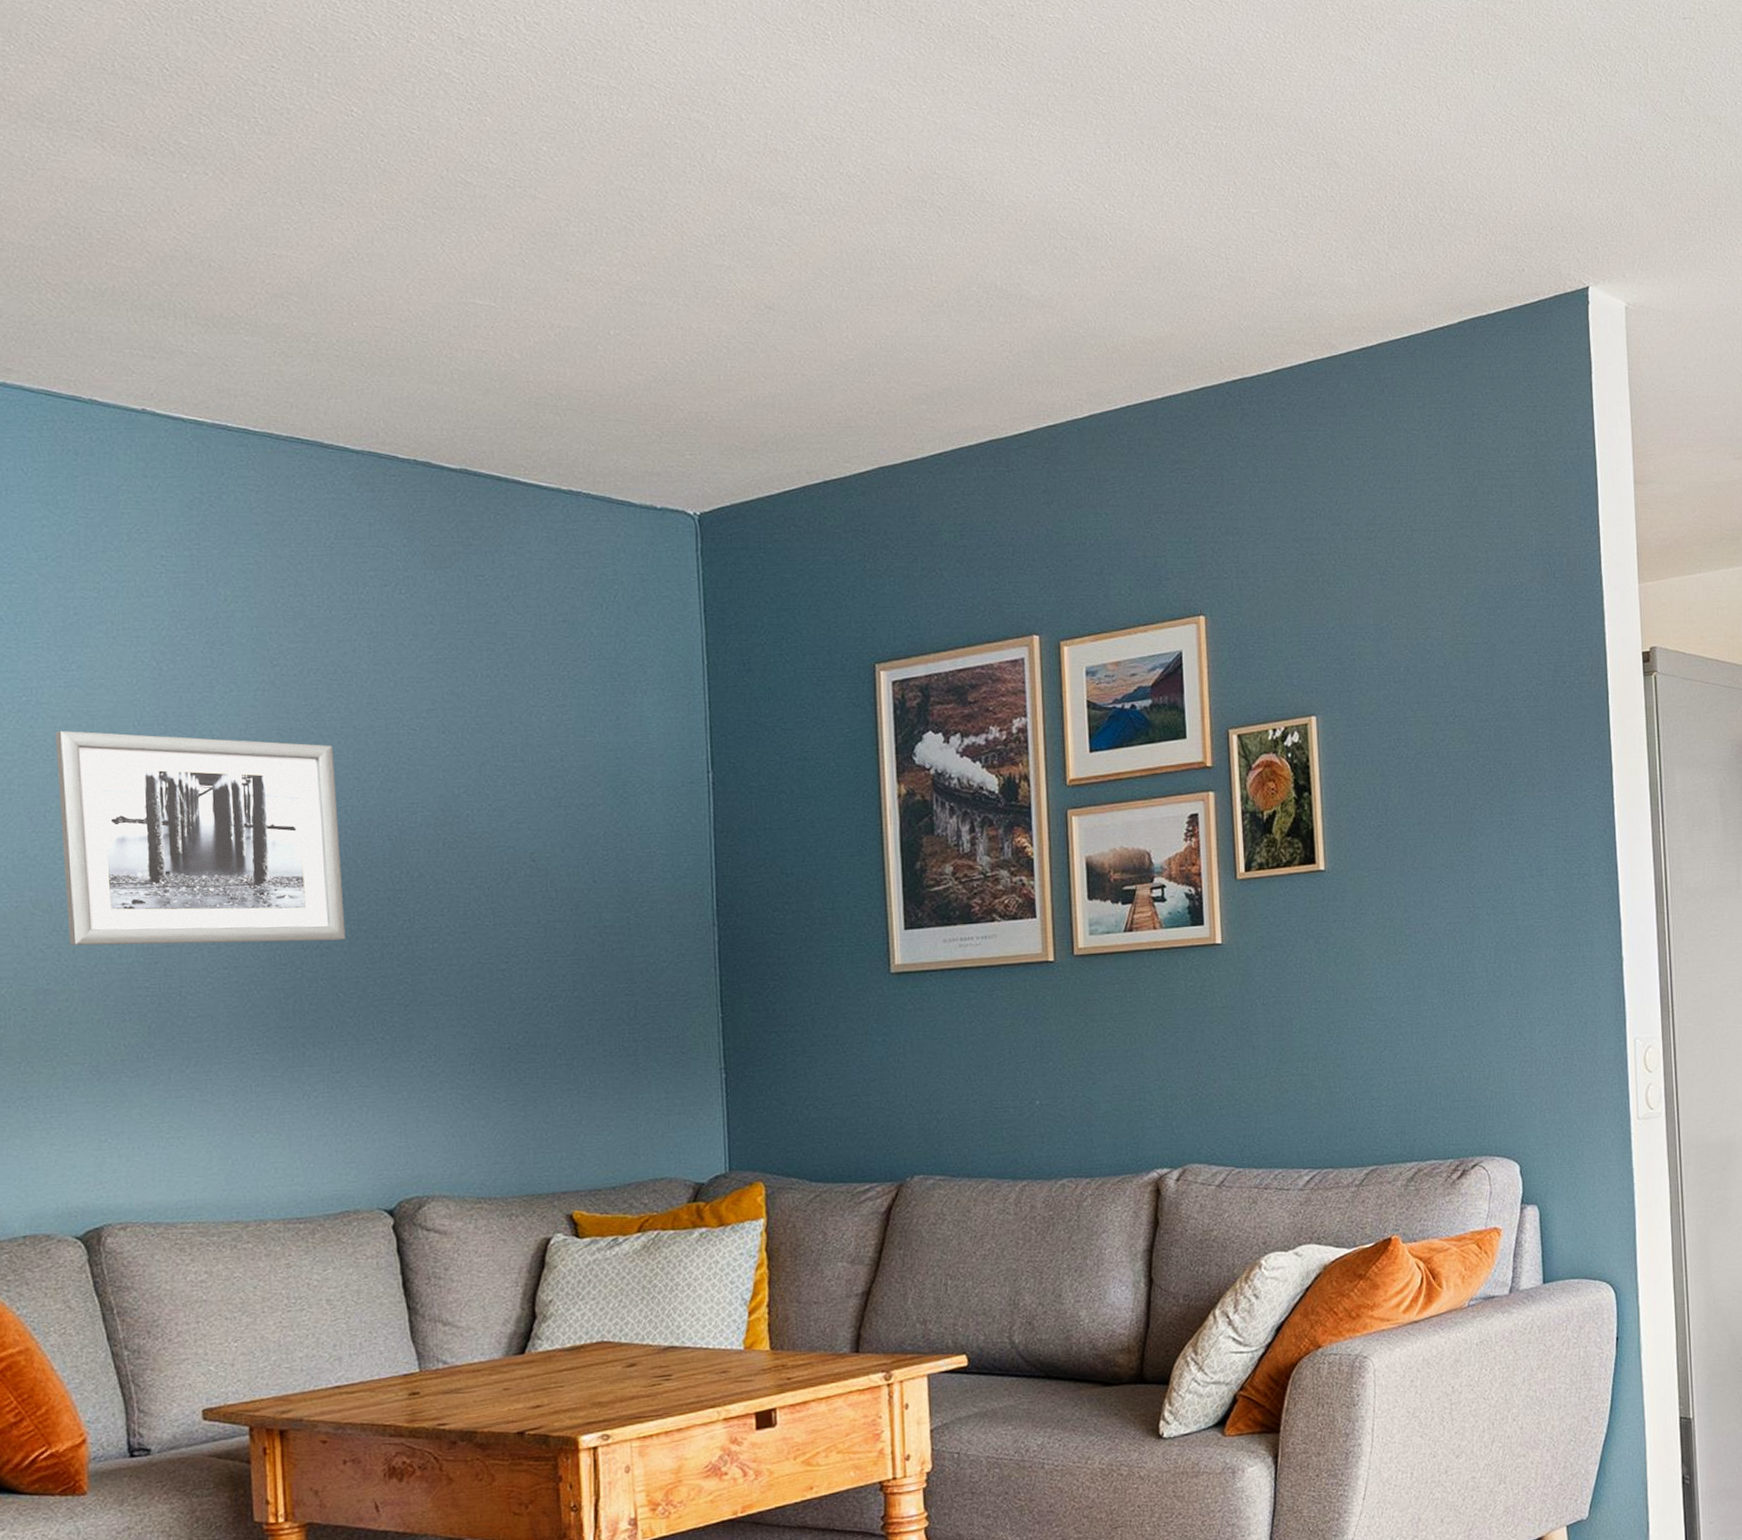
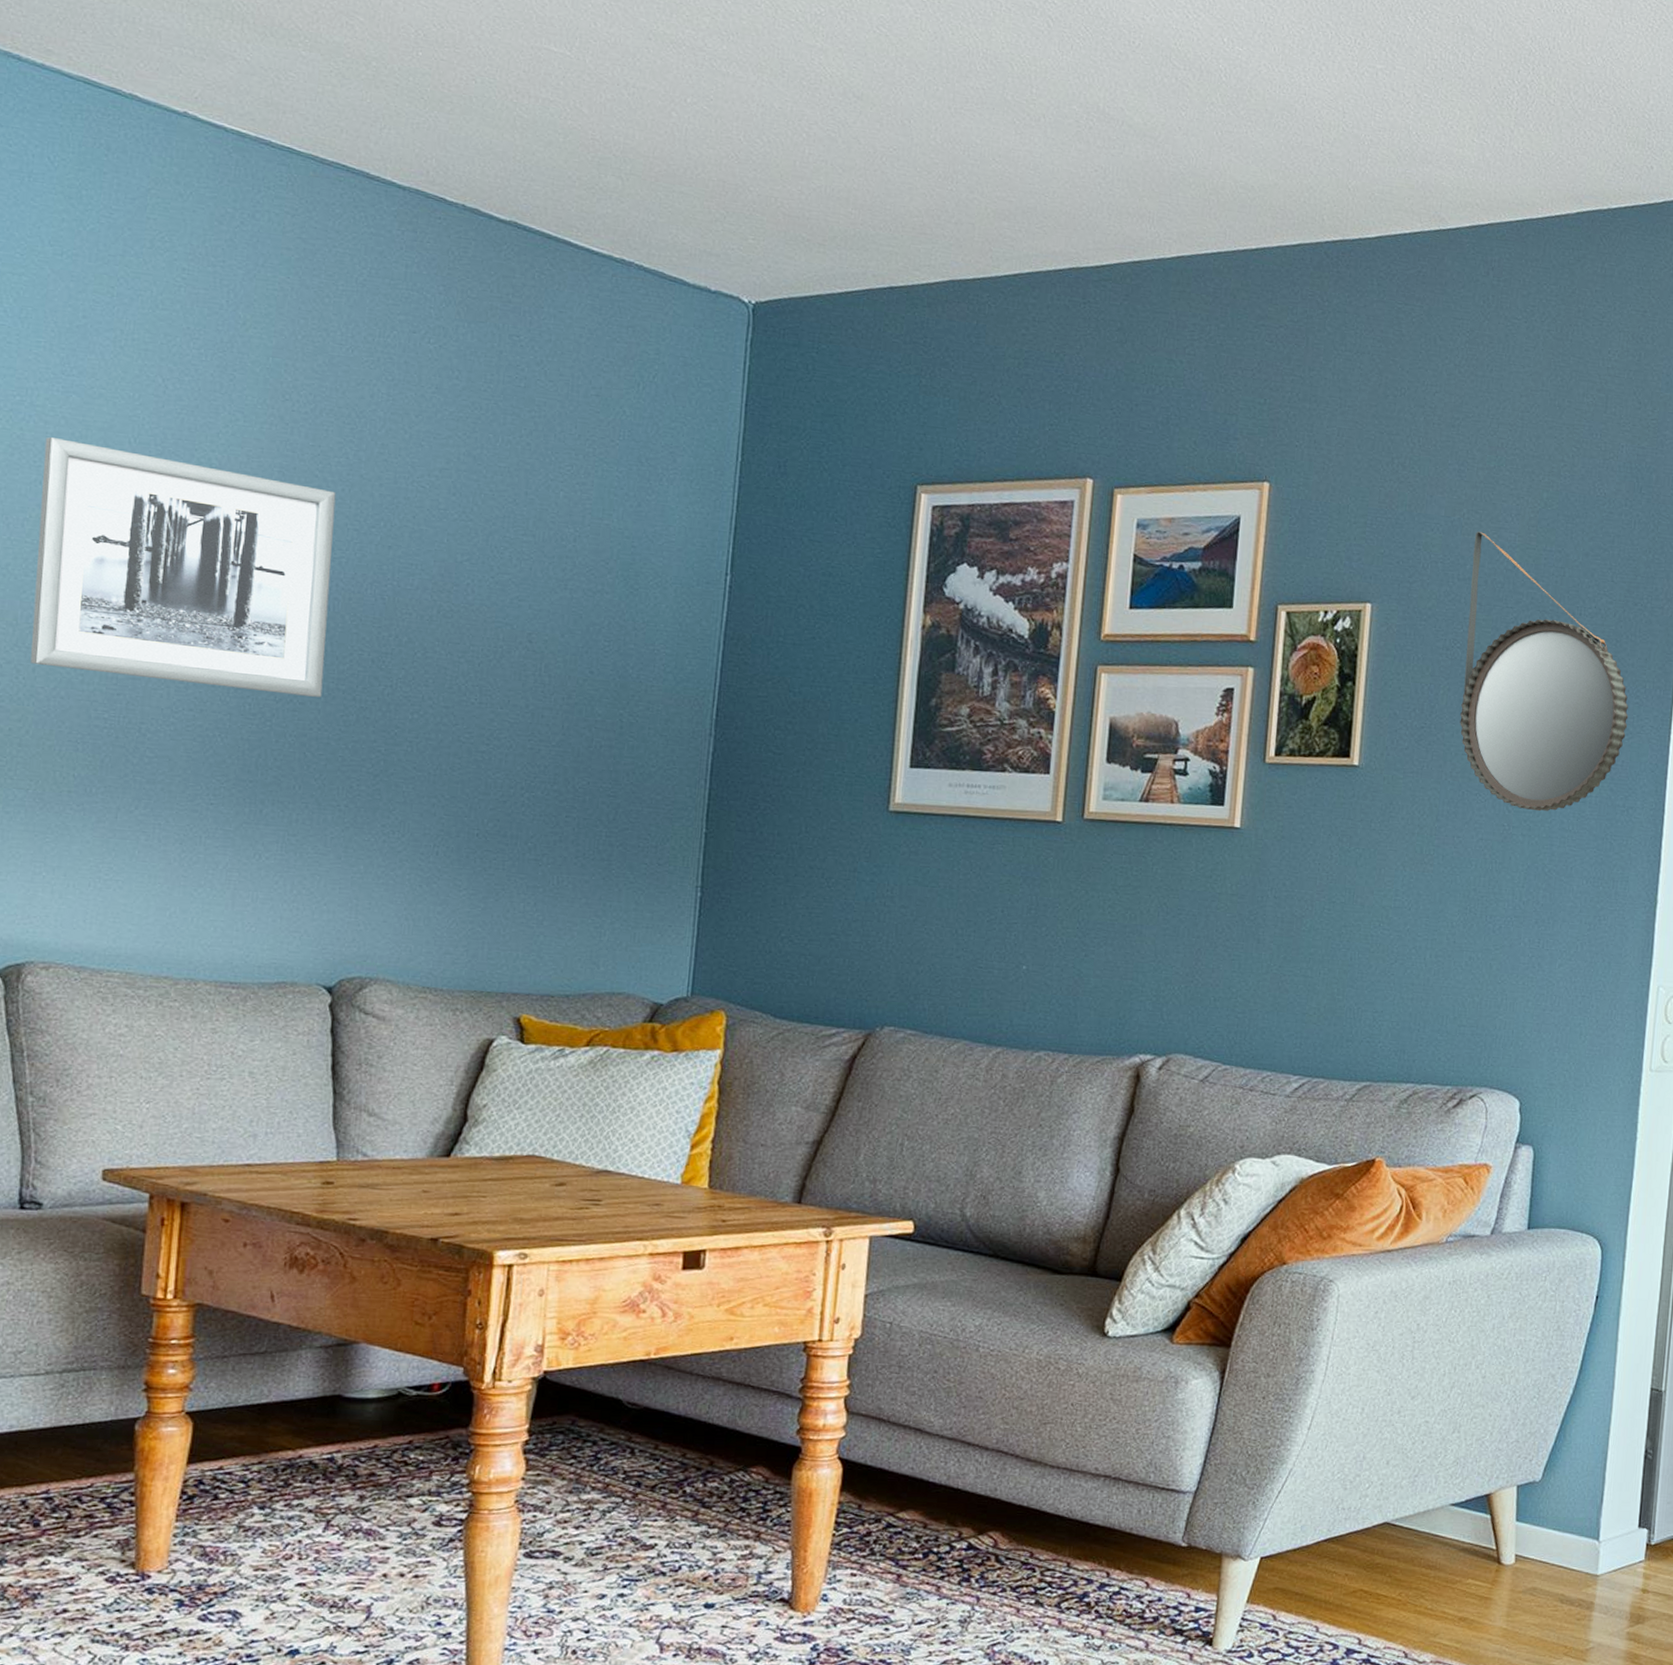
home mirror: none [1404,635,1572,890] -> present [1460,531,1629,812]

